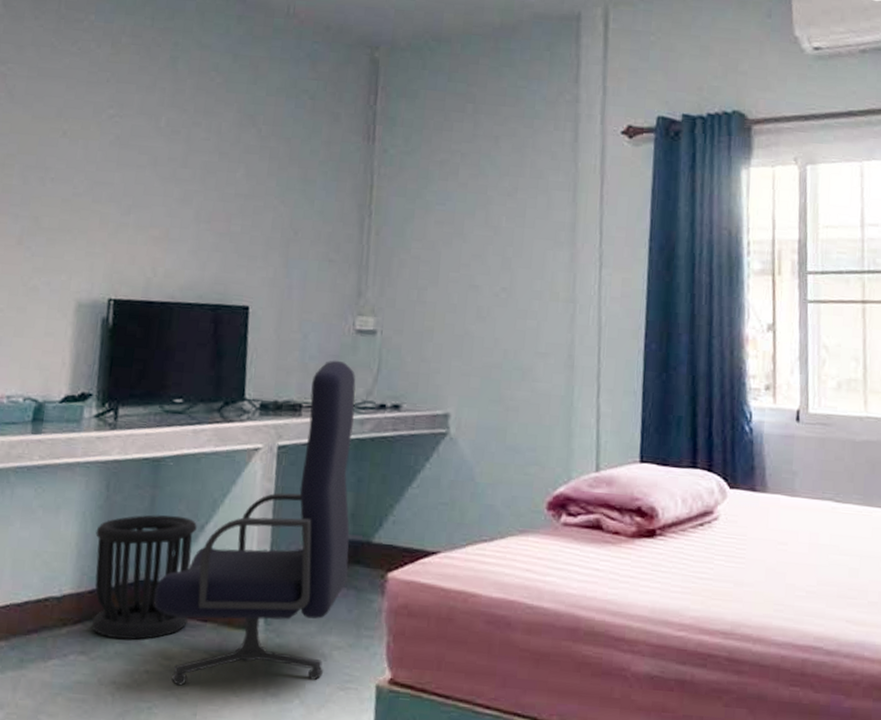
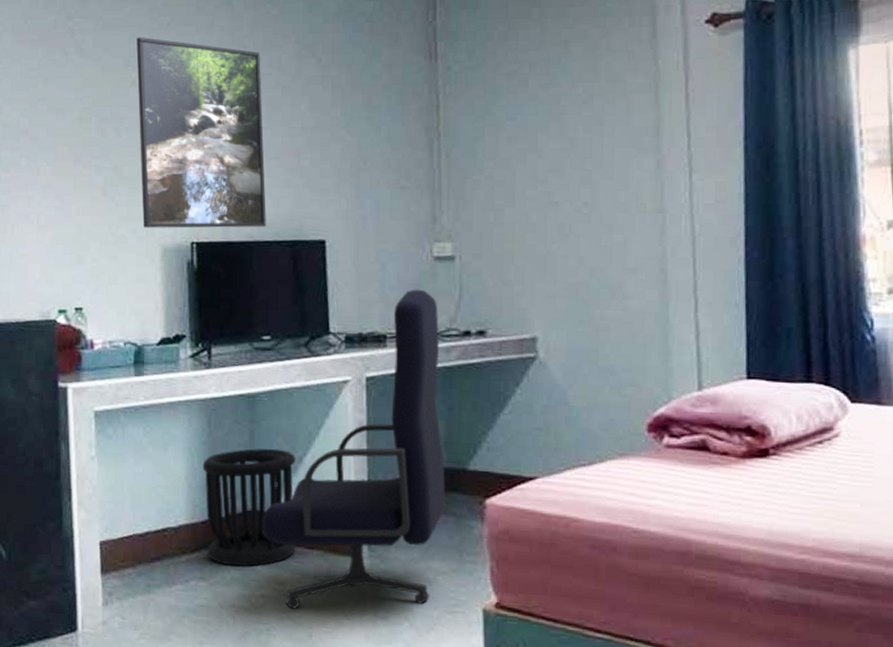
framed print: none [58,89,200,289] -> present [136,37,266,228]

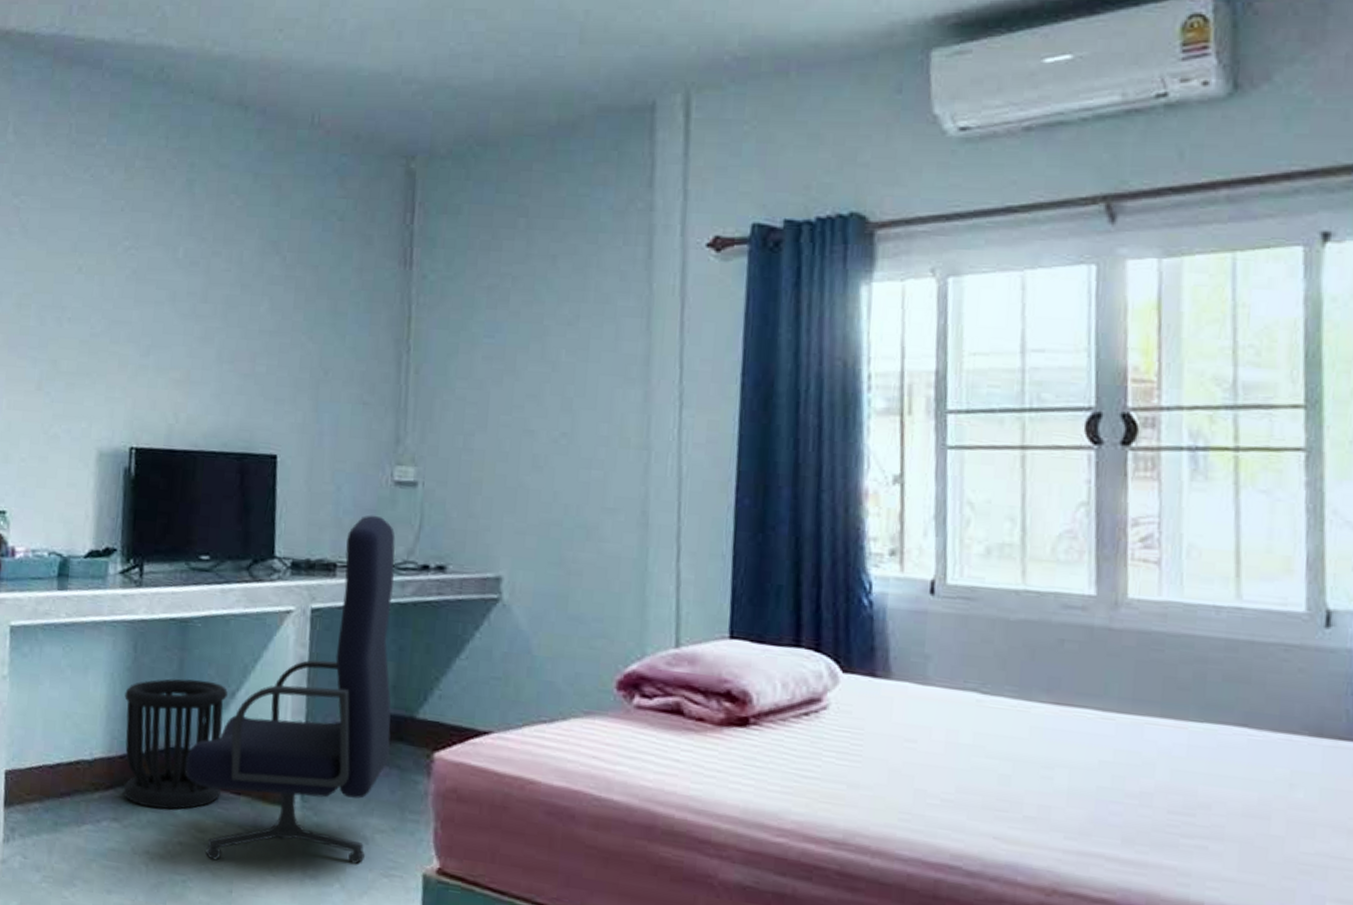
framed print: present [136,37,266,228] -> none [78,221,220,437]

